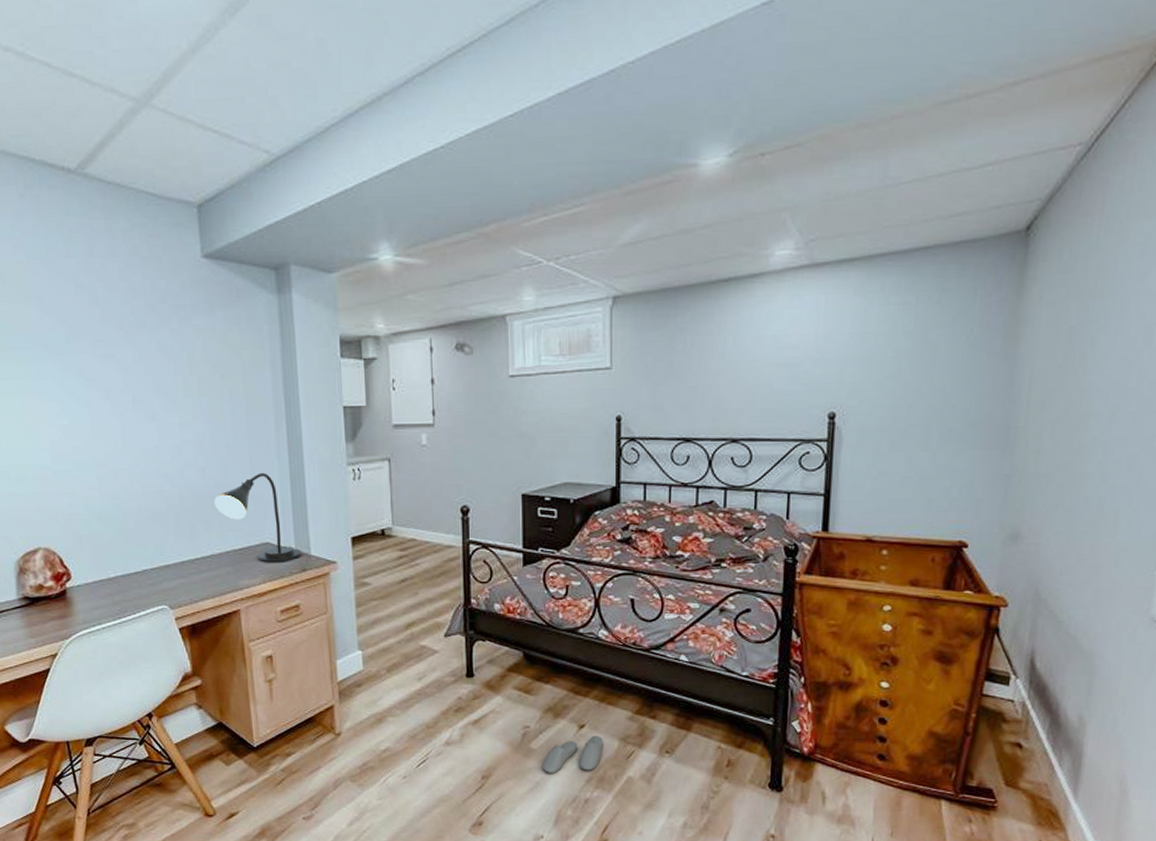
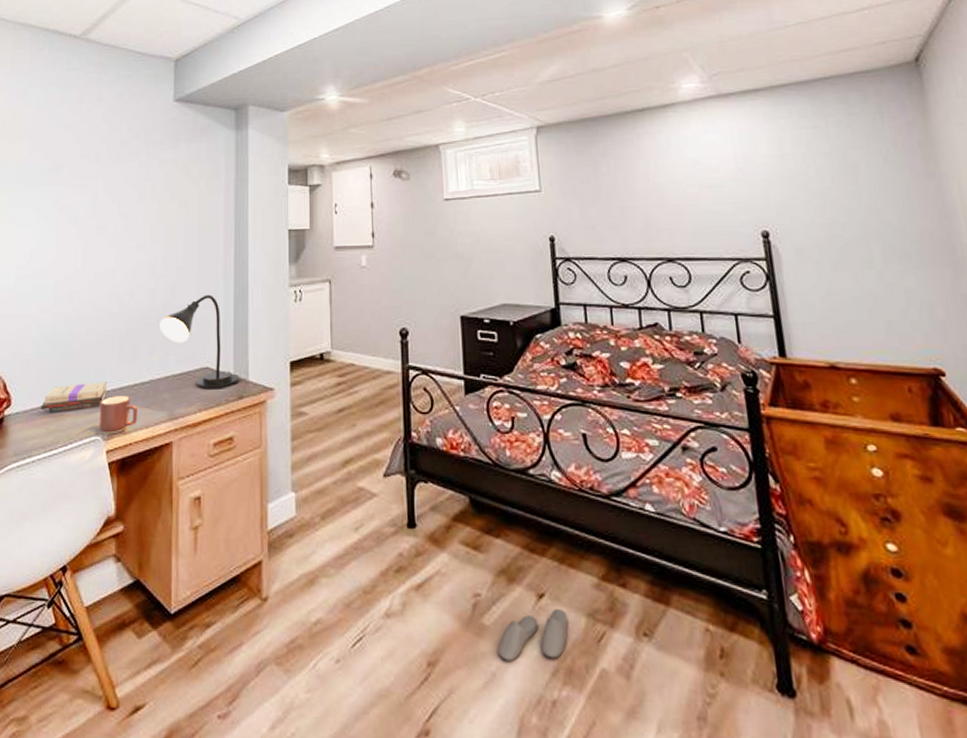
books: none [102,556,168,586] -> present [41,382,107,414]
mug: none [162,568,202,604] -> present [98,395,137,434]

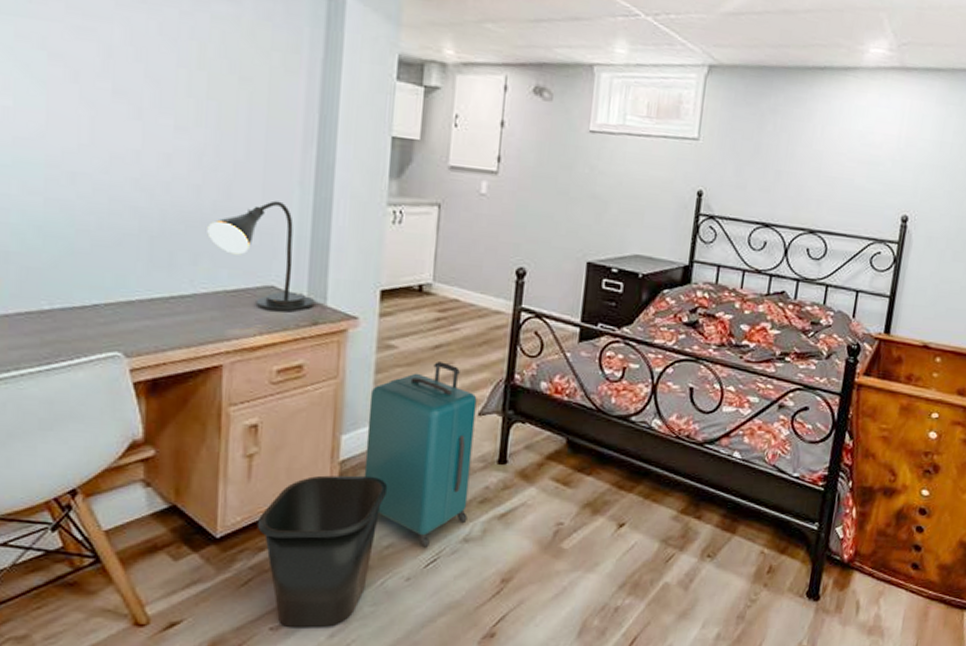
books: present [41,382,107,414] -> none [31,289,130,322]
mug: present [98,395,137,434] -> none [118,307,174,352]
waste bin: none [203,545,311,717] -> present [257,475,388,628]
suitcase: none [289,425,386,624] -> present [364,362,477,548]
slippers: present [497,608,569,663] -> none [571,535,643,579]

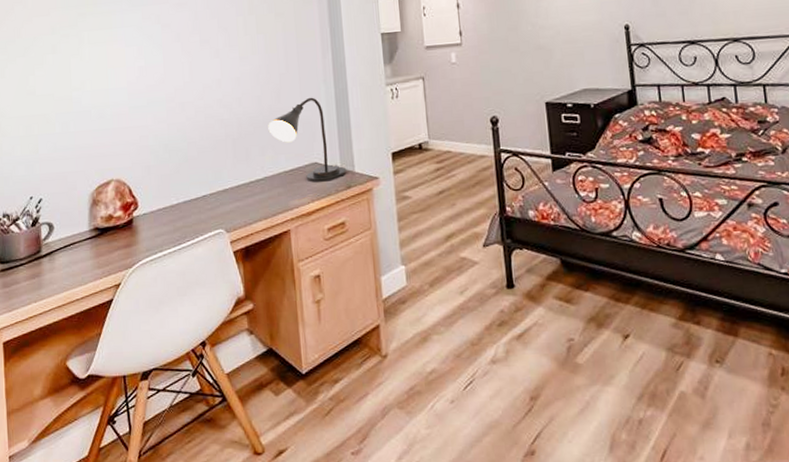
waste bin: present [257,475,388,628] -> none [330,309,424,452]
suitcase: present [364,362,477,548] -> none [397,204,491,371]

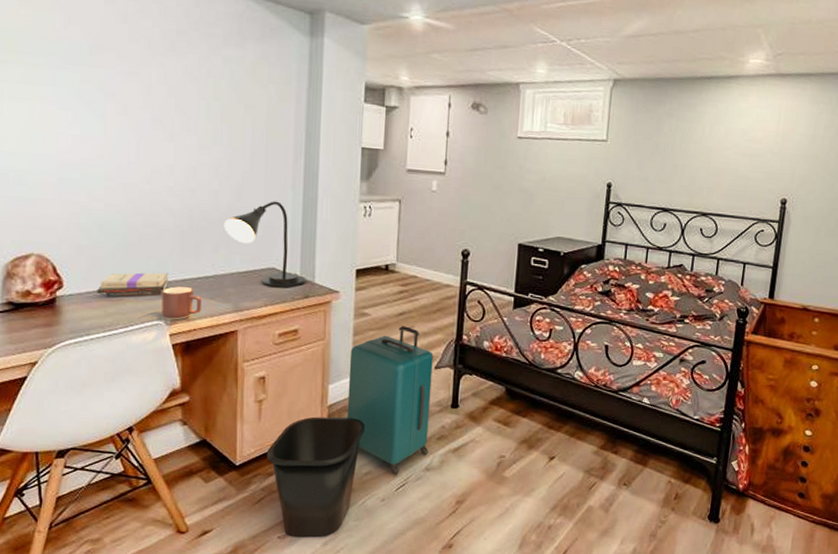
books: none [166,181,225,213] -> present [97,272,168,298]
mug: none [219,192,256,228] -> present [160,286,201,321]
waste bin: none [330,309,424,452] -> present [266,416,366,537]
suitcase: none [397,204,491,371] -> present [347,326,433,475]

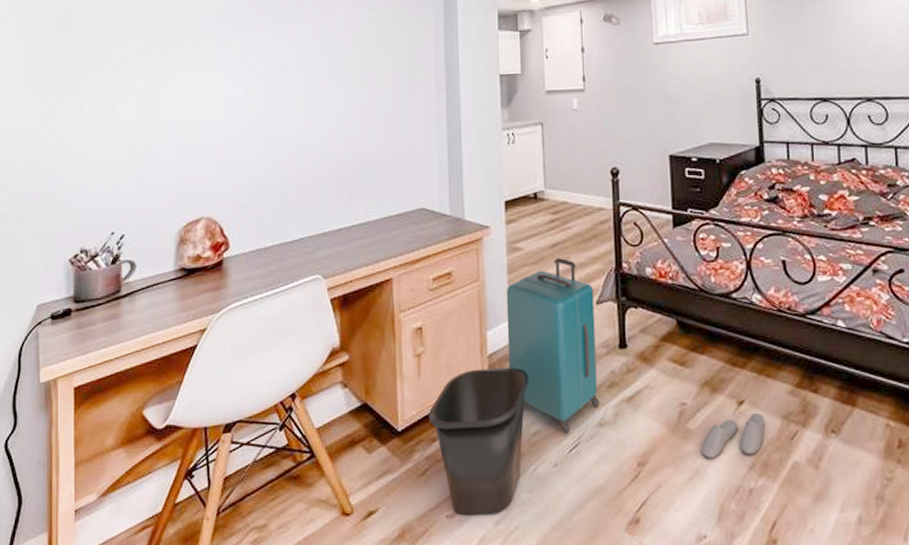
books: present [97,272,168,298] -> none [259,224,324,256]
mug: present [160,286,201,321] -> none [318,236,356,273]
desk lamp: present [224,201,306,289] -> none [374,139,456,229]
slippers: none [512,466,570,501] -> present [701,412,766,460]

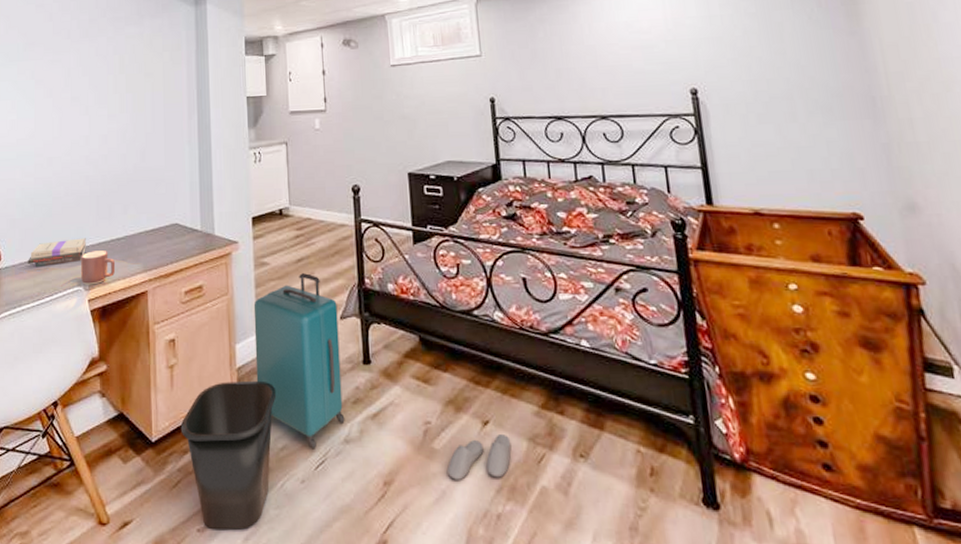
books: none [259,224,324,256] -> present [28,238,86,268]
mug: none [318,236,356,273] -> present [80,249,115,285]

